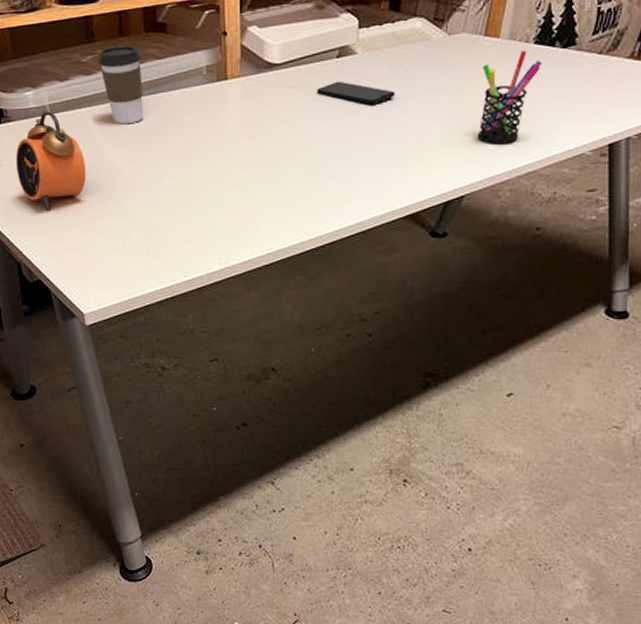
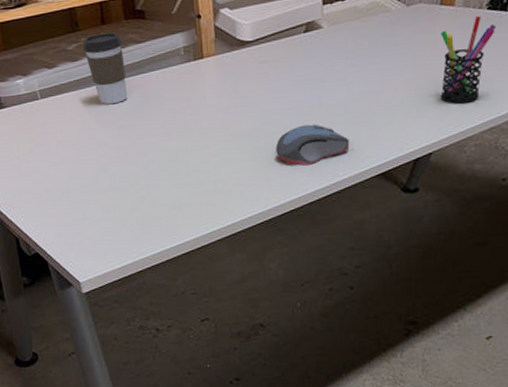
alarm clock: present [15,111,86,212] -> none [10,96,77,189]
computer mouse: none [299,158,378,202] -> present [275,124,350,166]
smartphone: present [317,81,396,105] -> none [288,53,361,74]

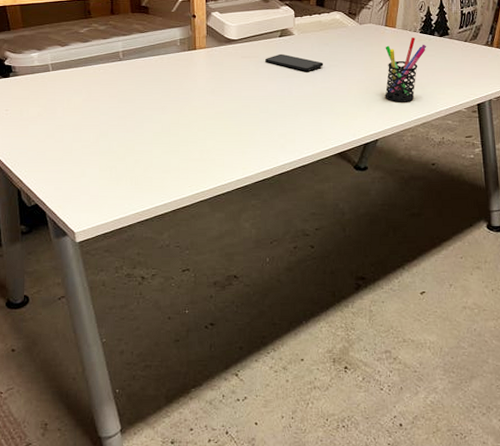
coffee cup: present [82,32,127,105] -> none [93,22,129,81]
computer mouse: present [275,124,350,166] -> none [253,110,313,143]
smartphone: none [288,53,361,74] -> present [265,53,324,71]

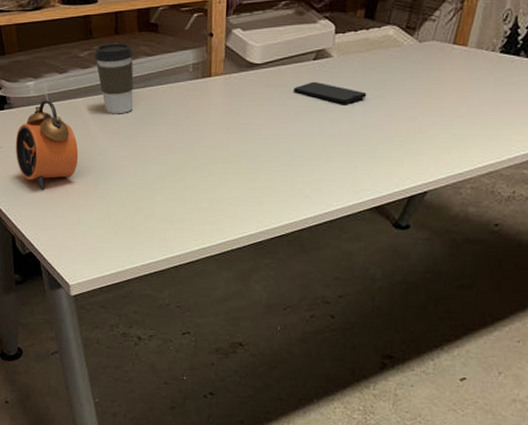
alarm clock: none [20,69,81,148] -> present [15,100,79,191]
coffee cup: none [93,22,129,81] -> present [94,43,134,114]
pen holder: present [385,37,427,103] -> none [442,59,507,145]

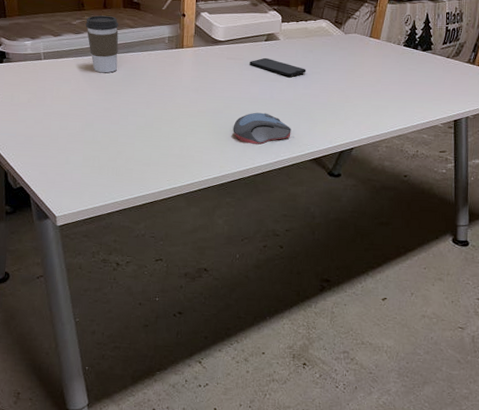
alarm clock: present [15,100,79,191] -> none [11,57,69,134]
computer mouse: none [272,152,347,192] -> present [233,112,291,144]

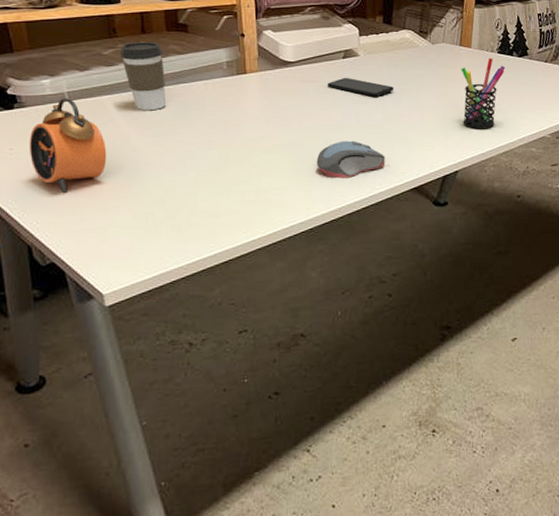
alarm clock: none [11,57,69,134] -> present [29,98,107,194]
pen holder: none [363,50,409,114] -> present [461,58,506,130]

